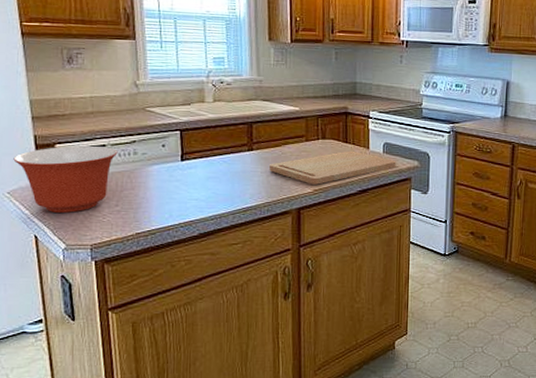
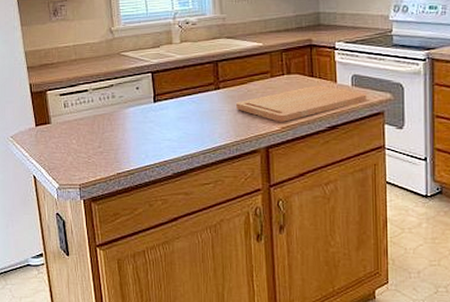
mixing bowl: present [13,145,118,213] -> none [14,91,99,154]

